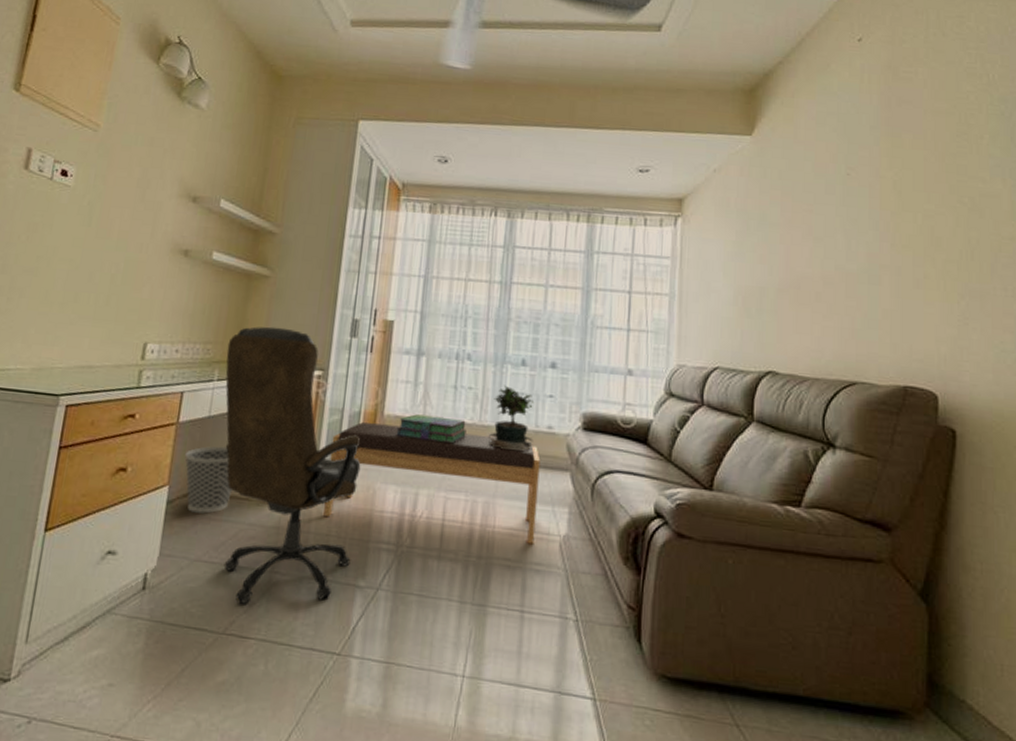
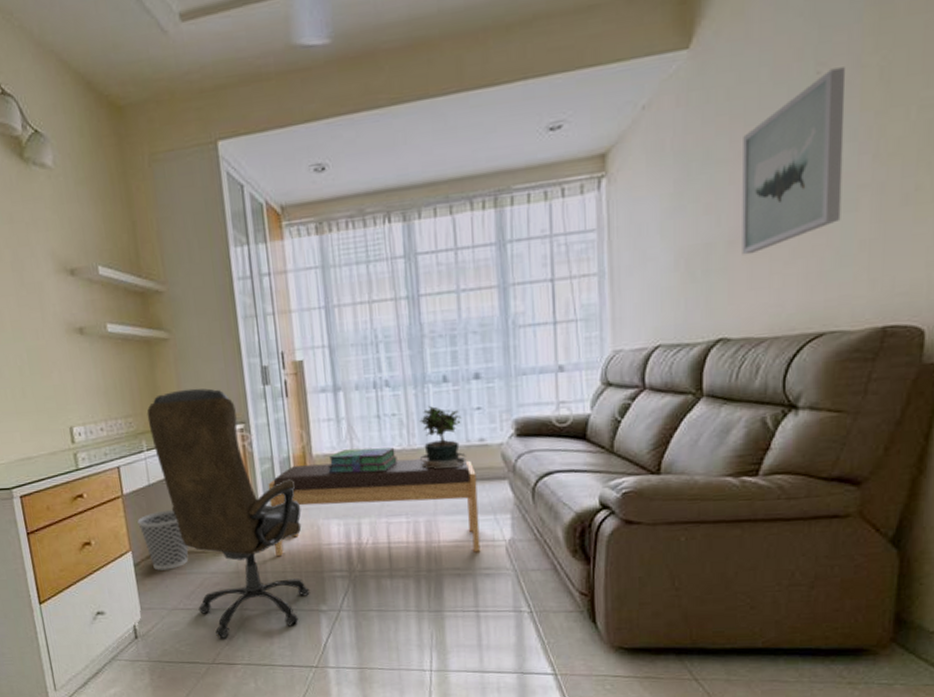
wall art: none [789,173,869,304] -> present [742,67,846,255]

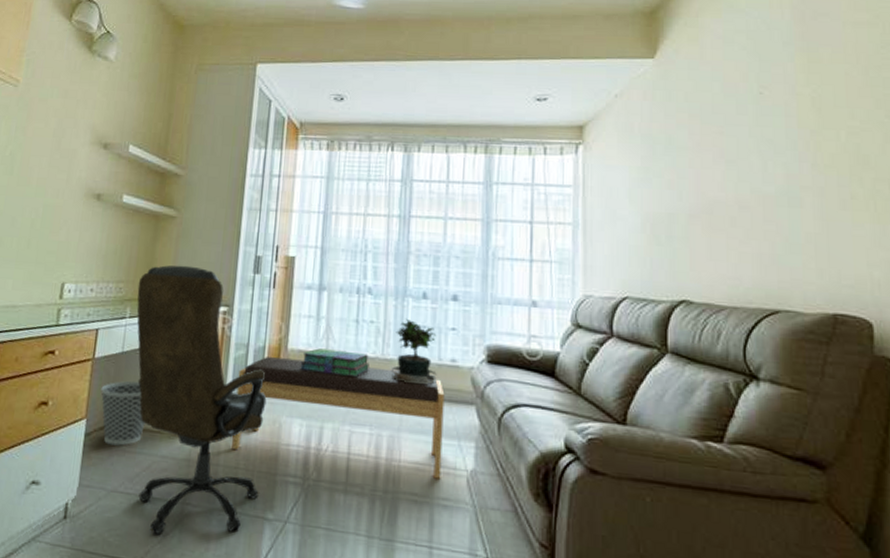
wall art: present [742,67,846,255] -> none [700,92,788,229]

